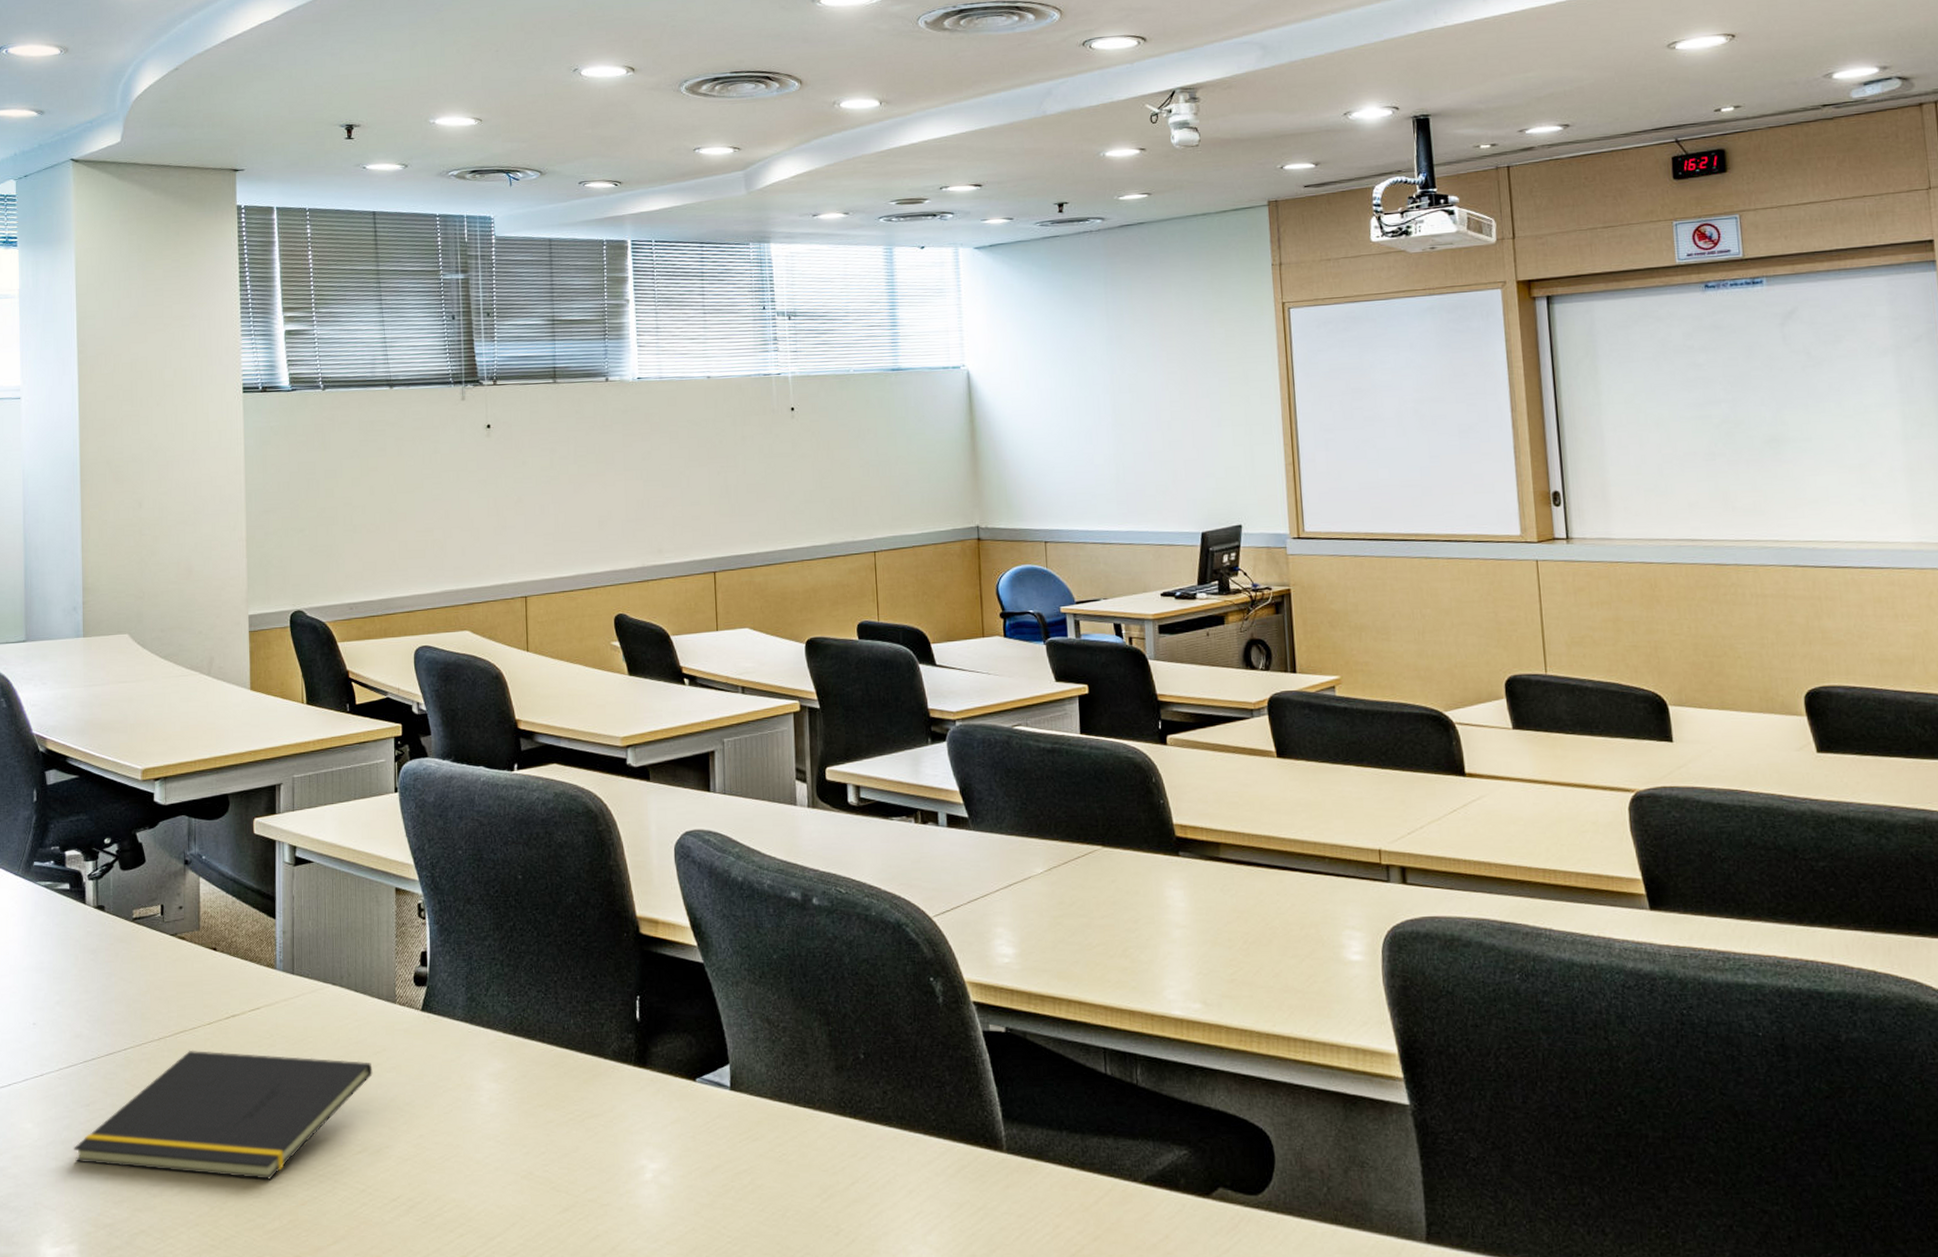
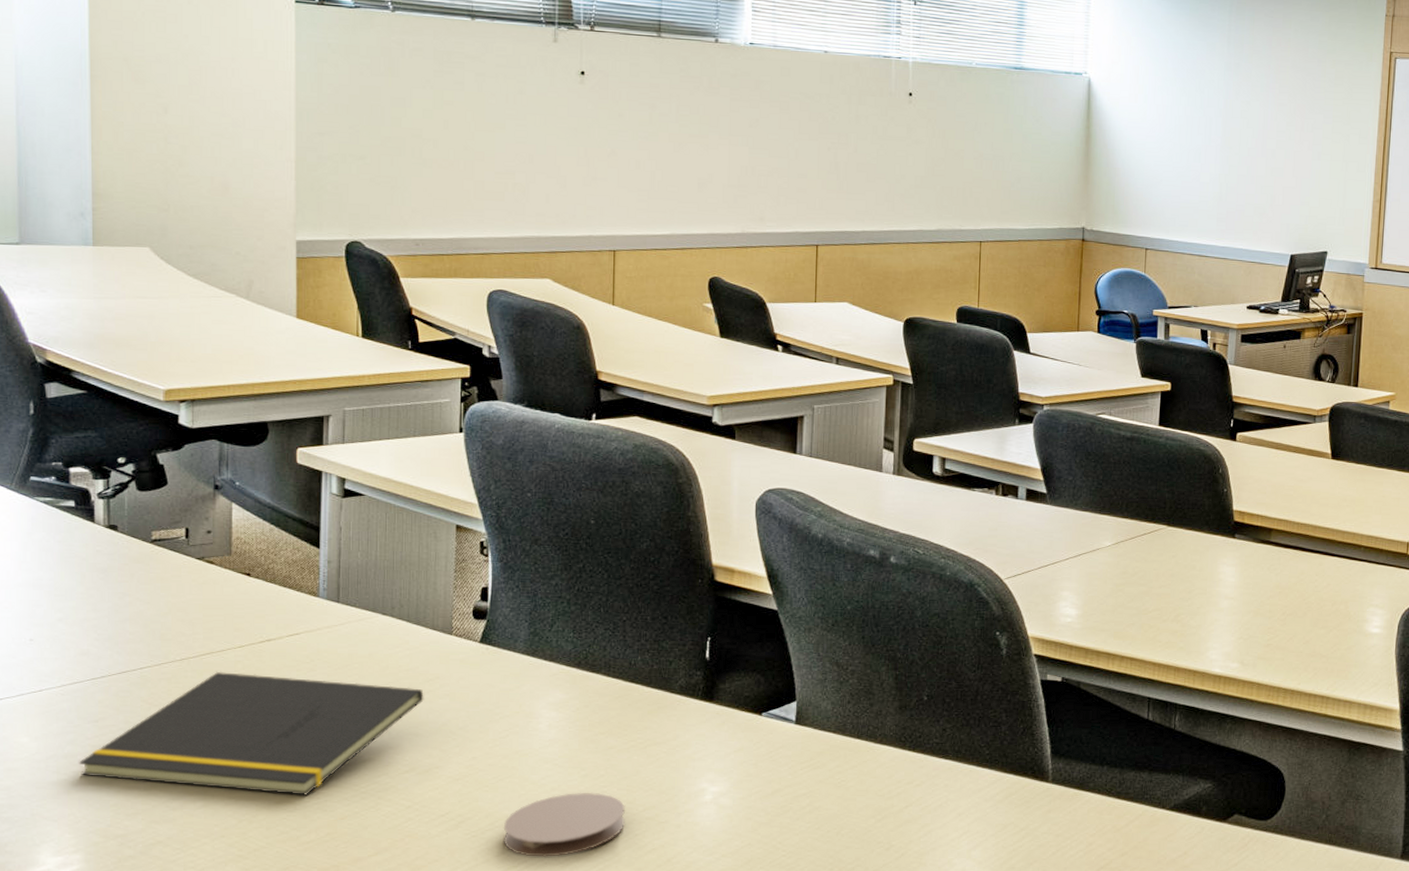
coaster: none [451,1171,568,1247] -> present [503,792,625,858]

